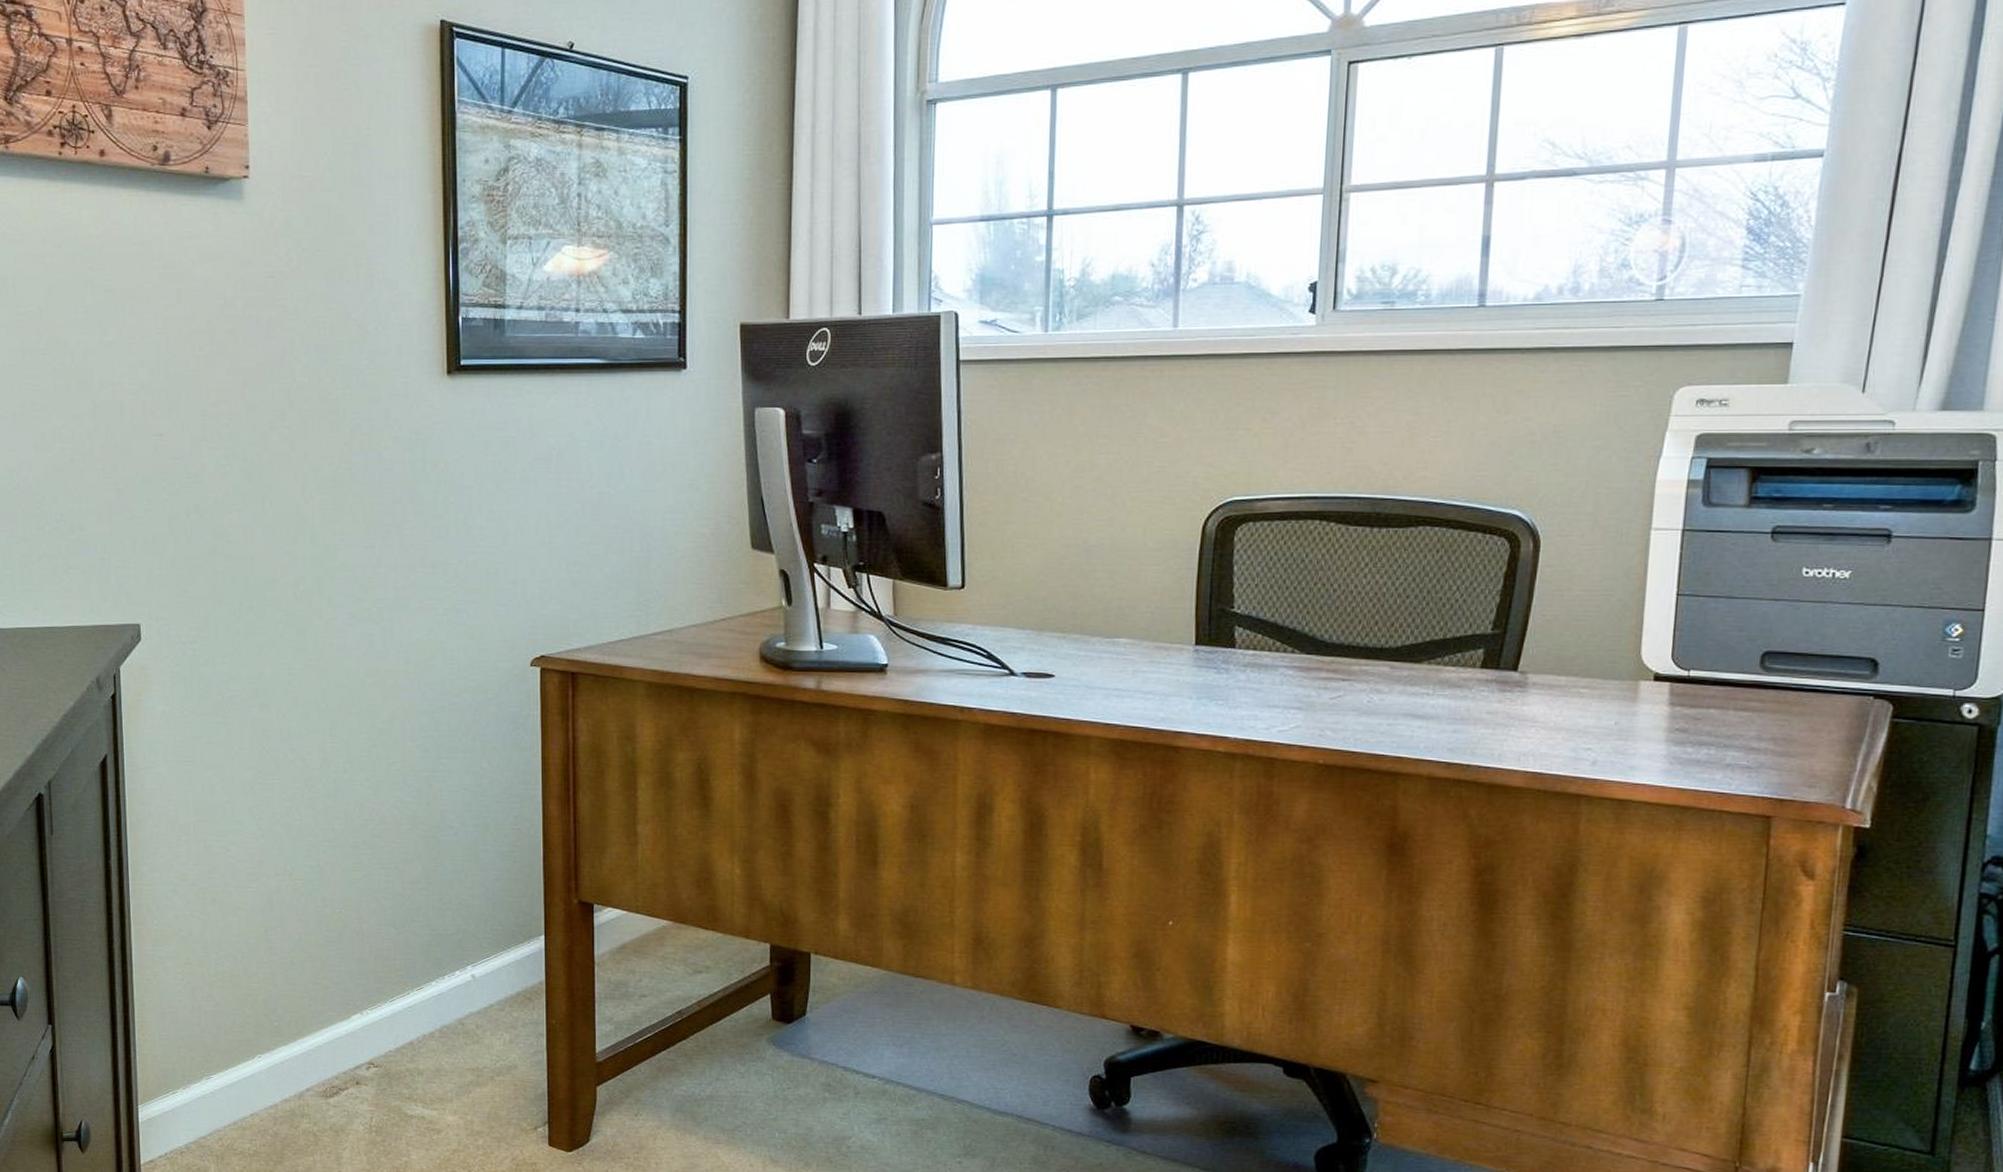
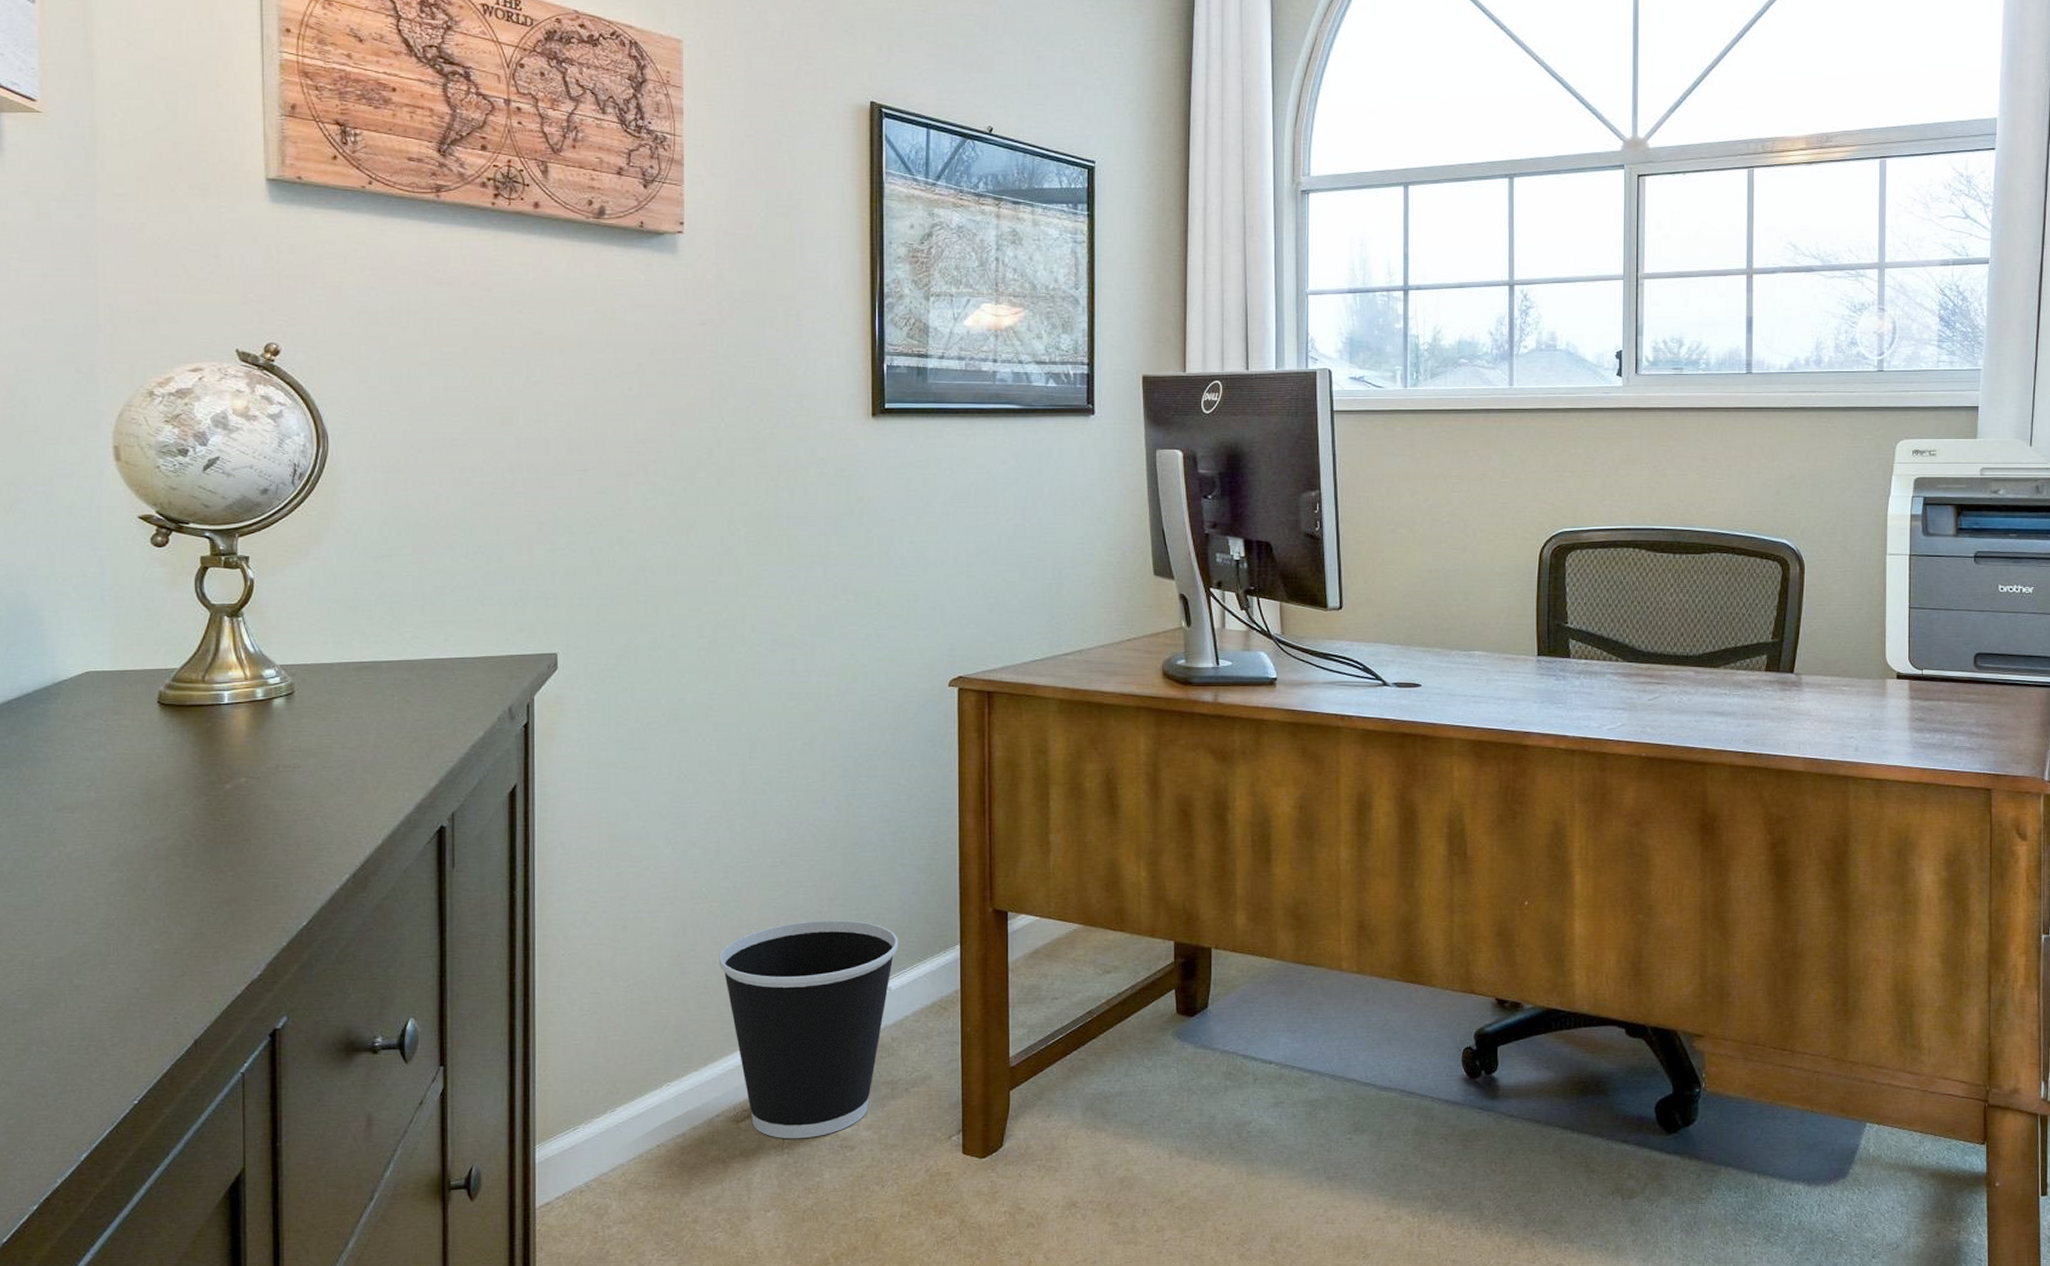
wastebasket: none [305,903,482,1119] -> present [719,920,899,1139]

